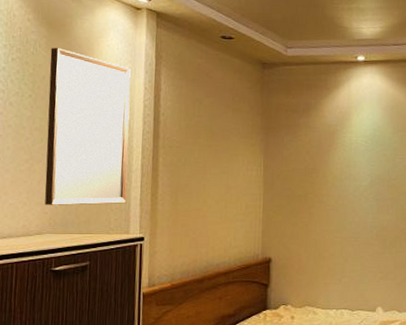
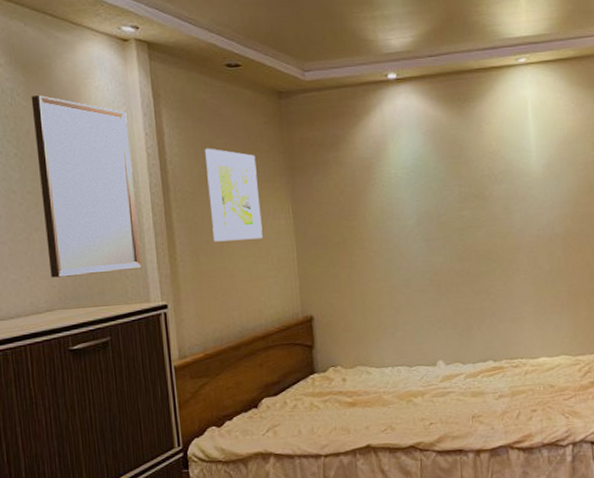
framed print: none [192,105,237,187] -> present [205,148,263,242]

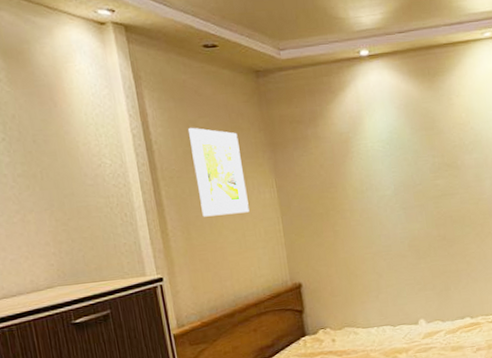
home mirror: present [31,95,142,278] -> none [13,80,136,257]

